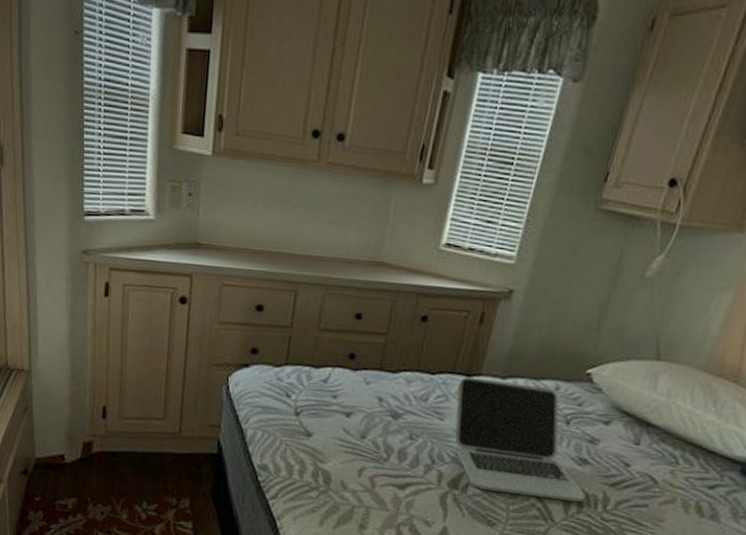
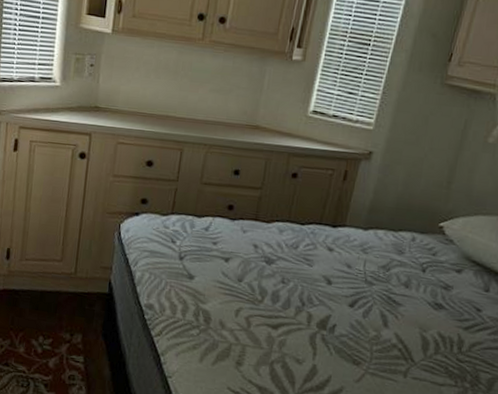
laptop: present [455,377,585,503] -> none [322,227,442,345]

